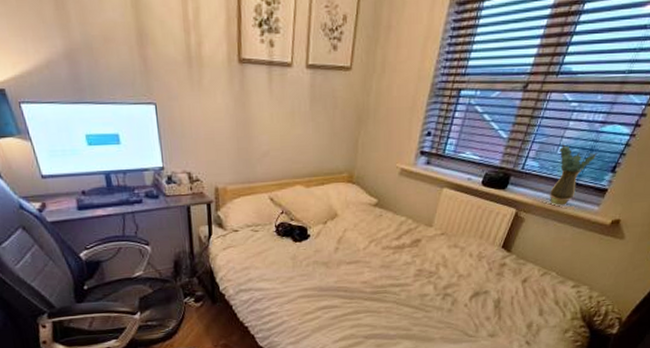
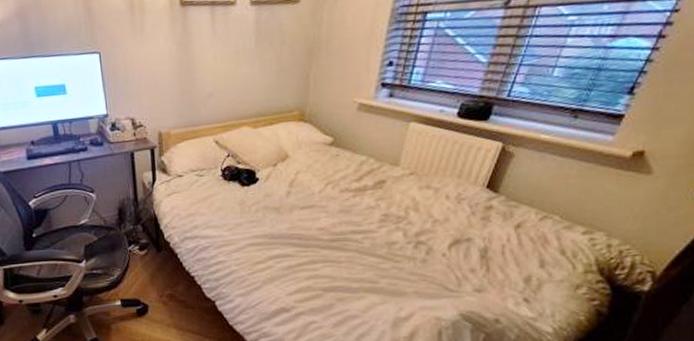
vase: present [549,144,597,206] -> none [544,65,607,137]

